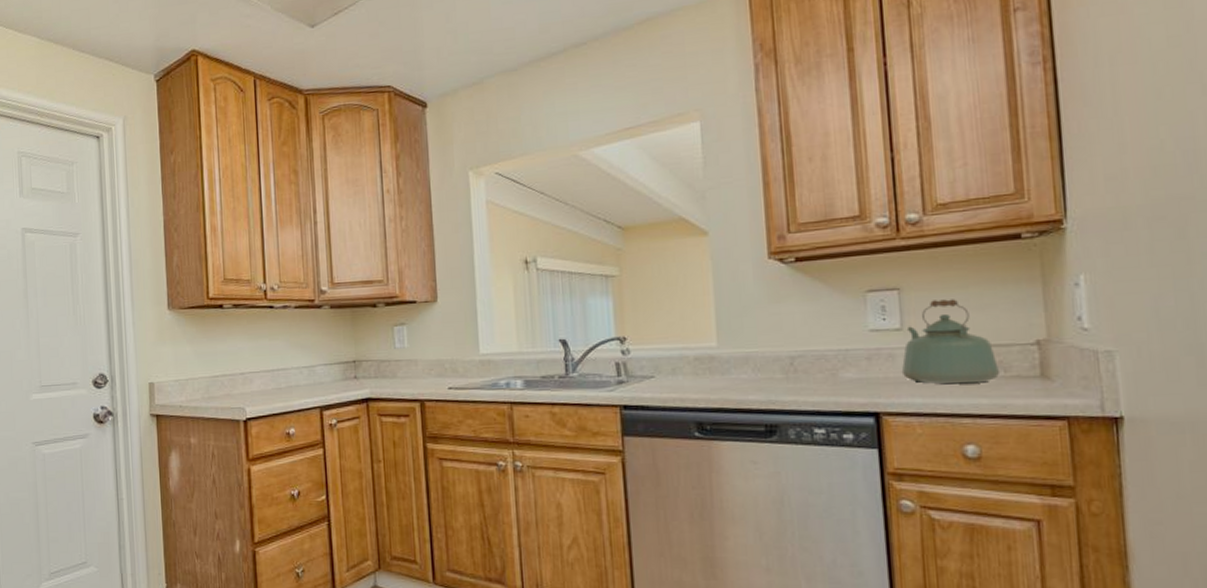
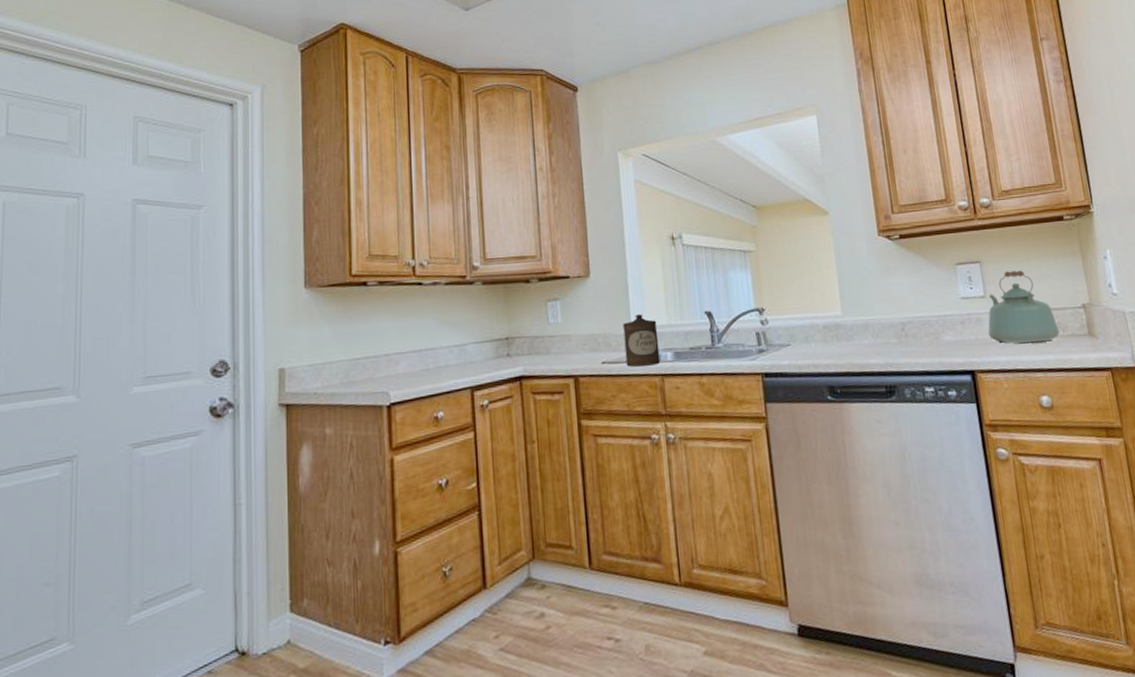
canister: none [471,341,509,395] -> present [623,314,660,368]

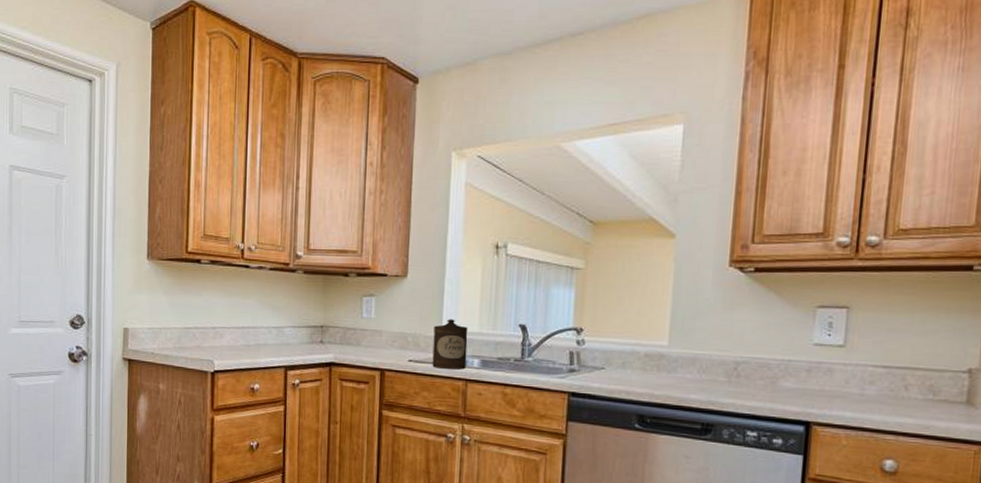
kettle: present [988,270,1060,344] -> none [837,321,930,404]

